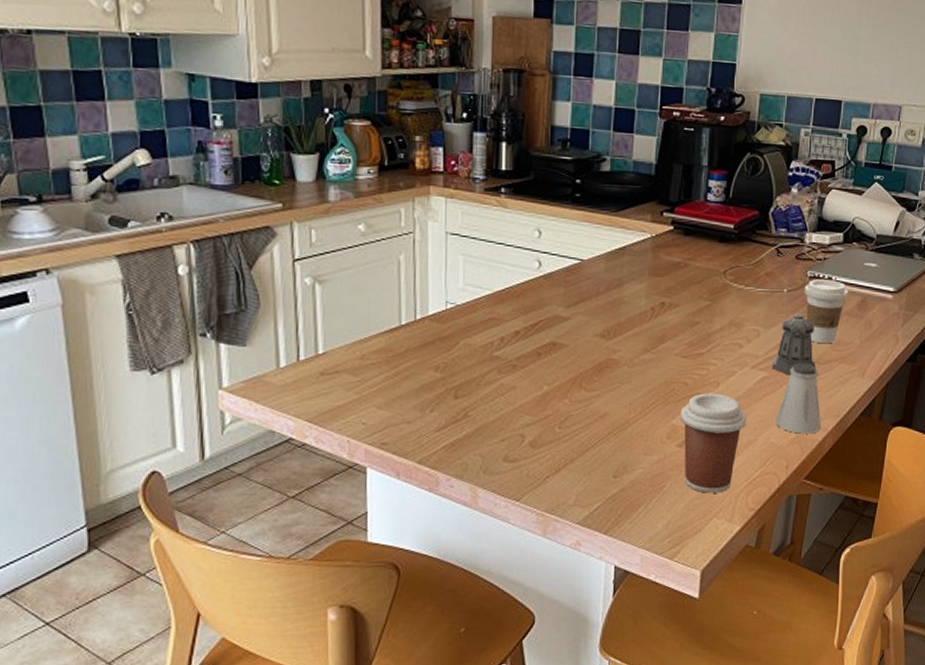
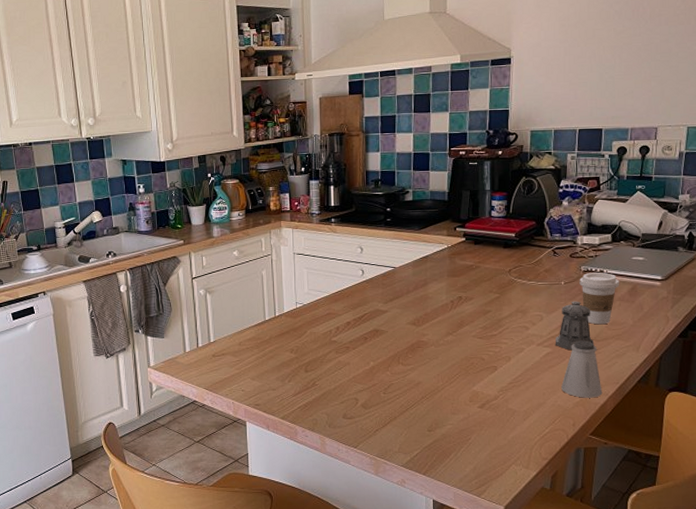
coffee cup: present [680,393,746,493] -> none [479,366,536,445]

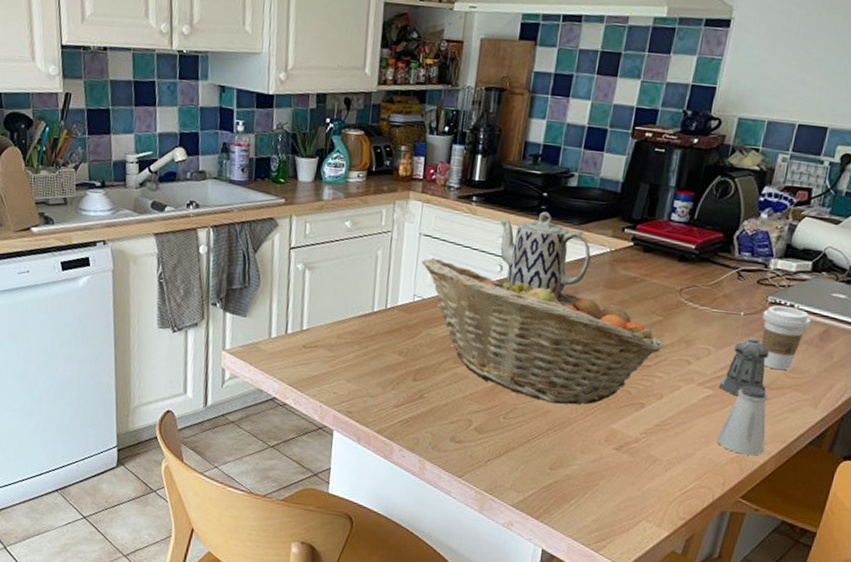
fruit basket: none [298,271,503,376] -> present [421,257,663,405]
teapot: none [356,223,434,296] -> present [498,211,592,307]

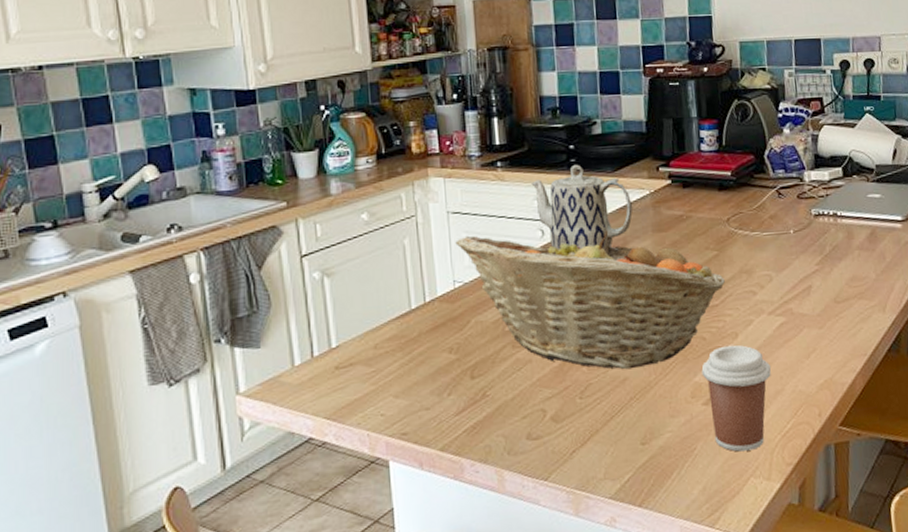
coffee cup: none [617,403,687,499] -> present [701,345,771,452]
saltshaker: present [717,385,768,456] -> none [801,303,850,378]
pepper shaker: present [718,337,769,395] -> none [789,253,835,317]
coffee cup: present [761,305,811,371] -> none [810,215,856,282]

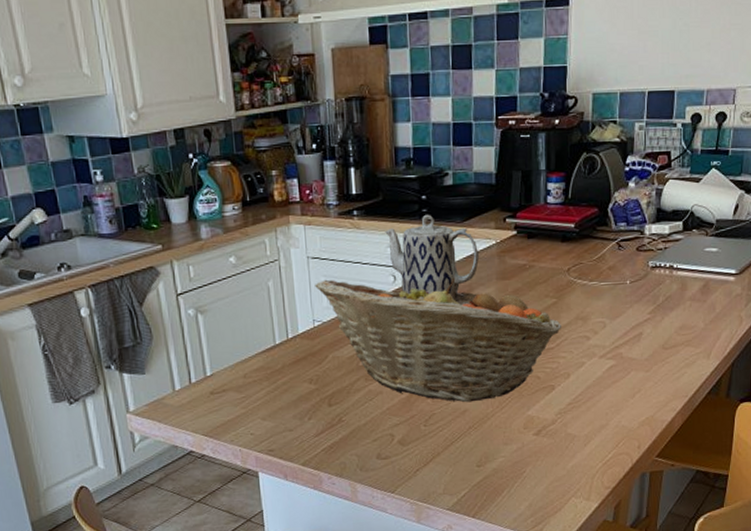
coffee cup: present [701,345,771,452] -> none [534,384,597,476]

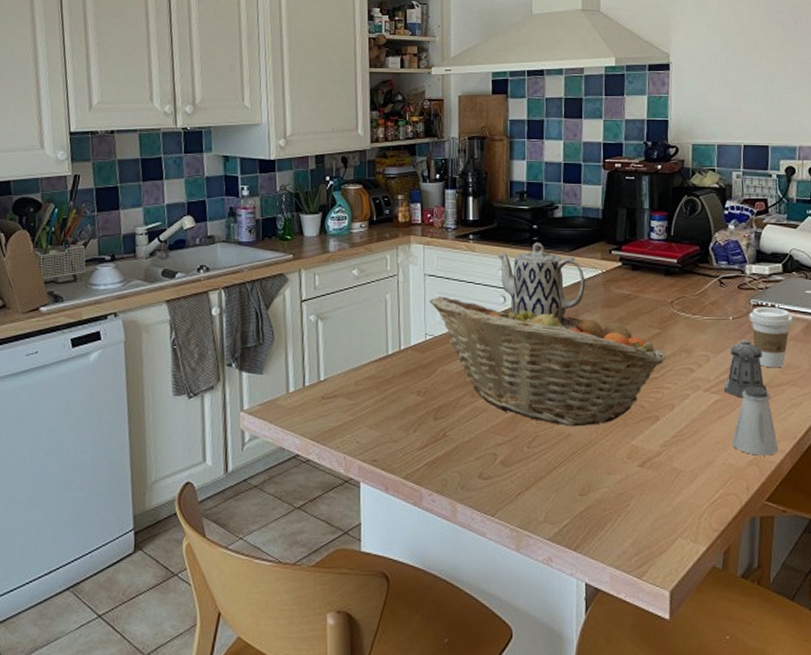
pepper shaker: none [619,303,662,361] -> present [724,339,768,397]
saltshaker: none [626,349,670,416] -> present [732,386,779,456]
coffee cup: none [646,268,690,330] -> present [749,307,793,368]

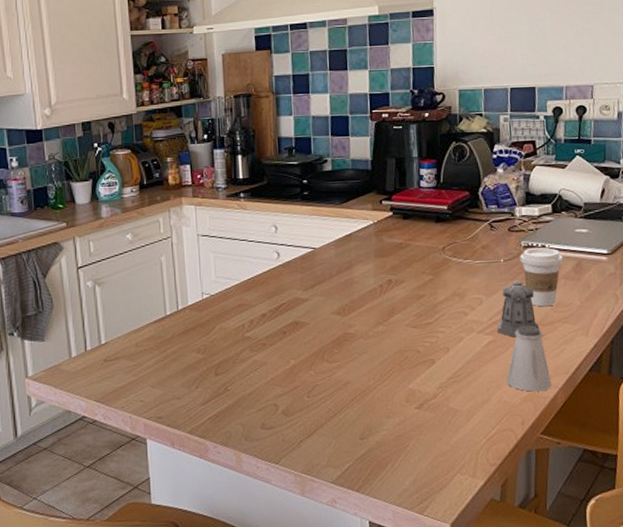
fruit basket: present [429,296,665,427] -> none [204,254,439,375]
teapot: present [498,242,586,329] -> none [269,196,358,281]

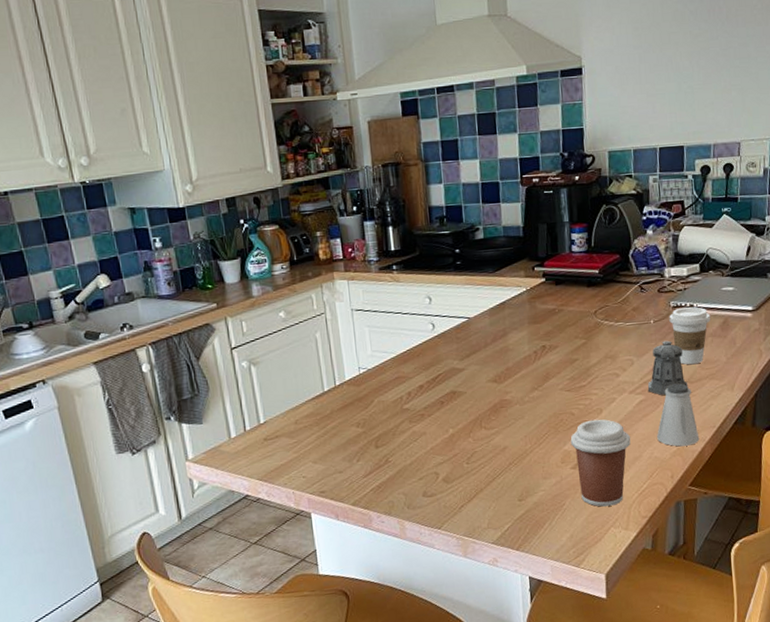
coffee cup: none [415,358,479,451] -> present [570,419,631,507]

